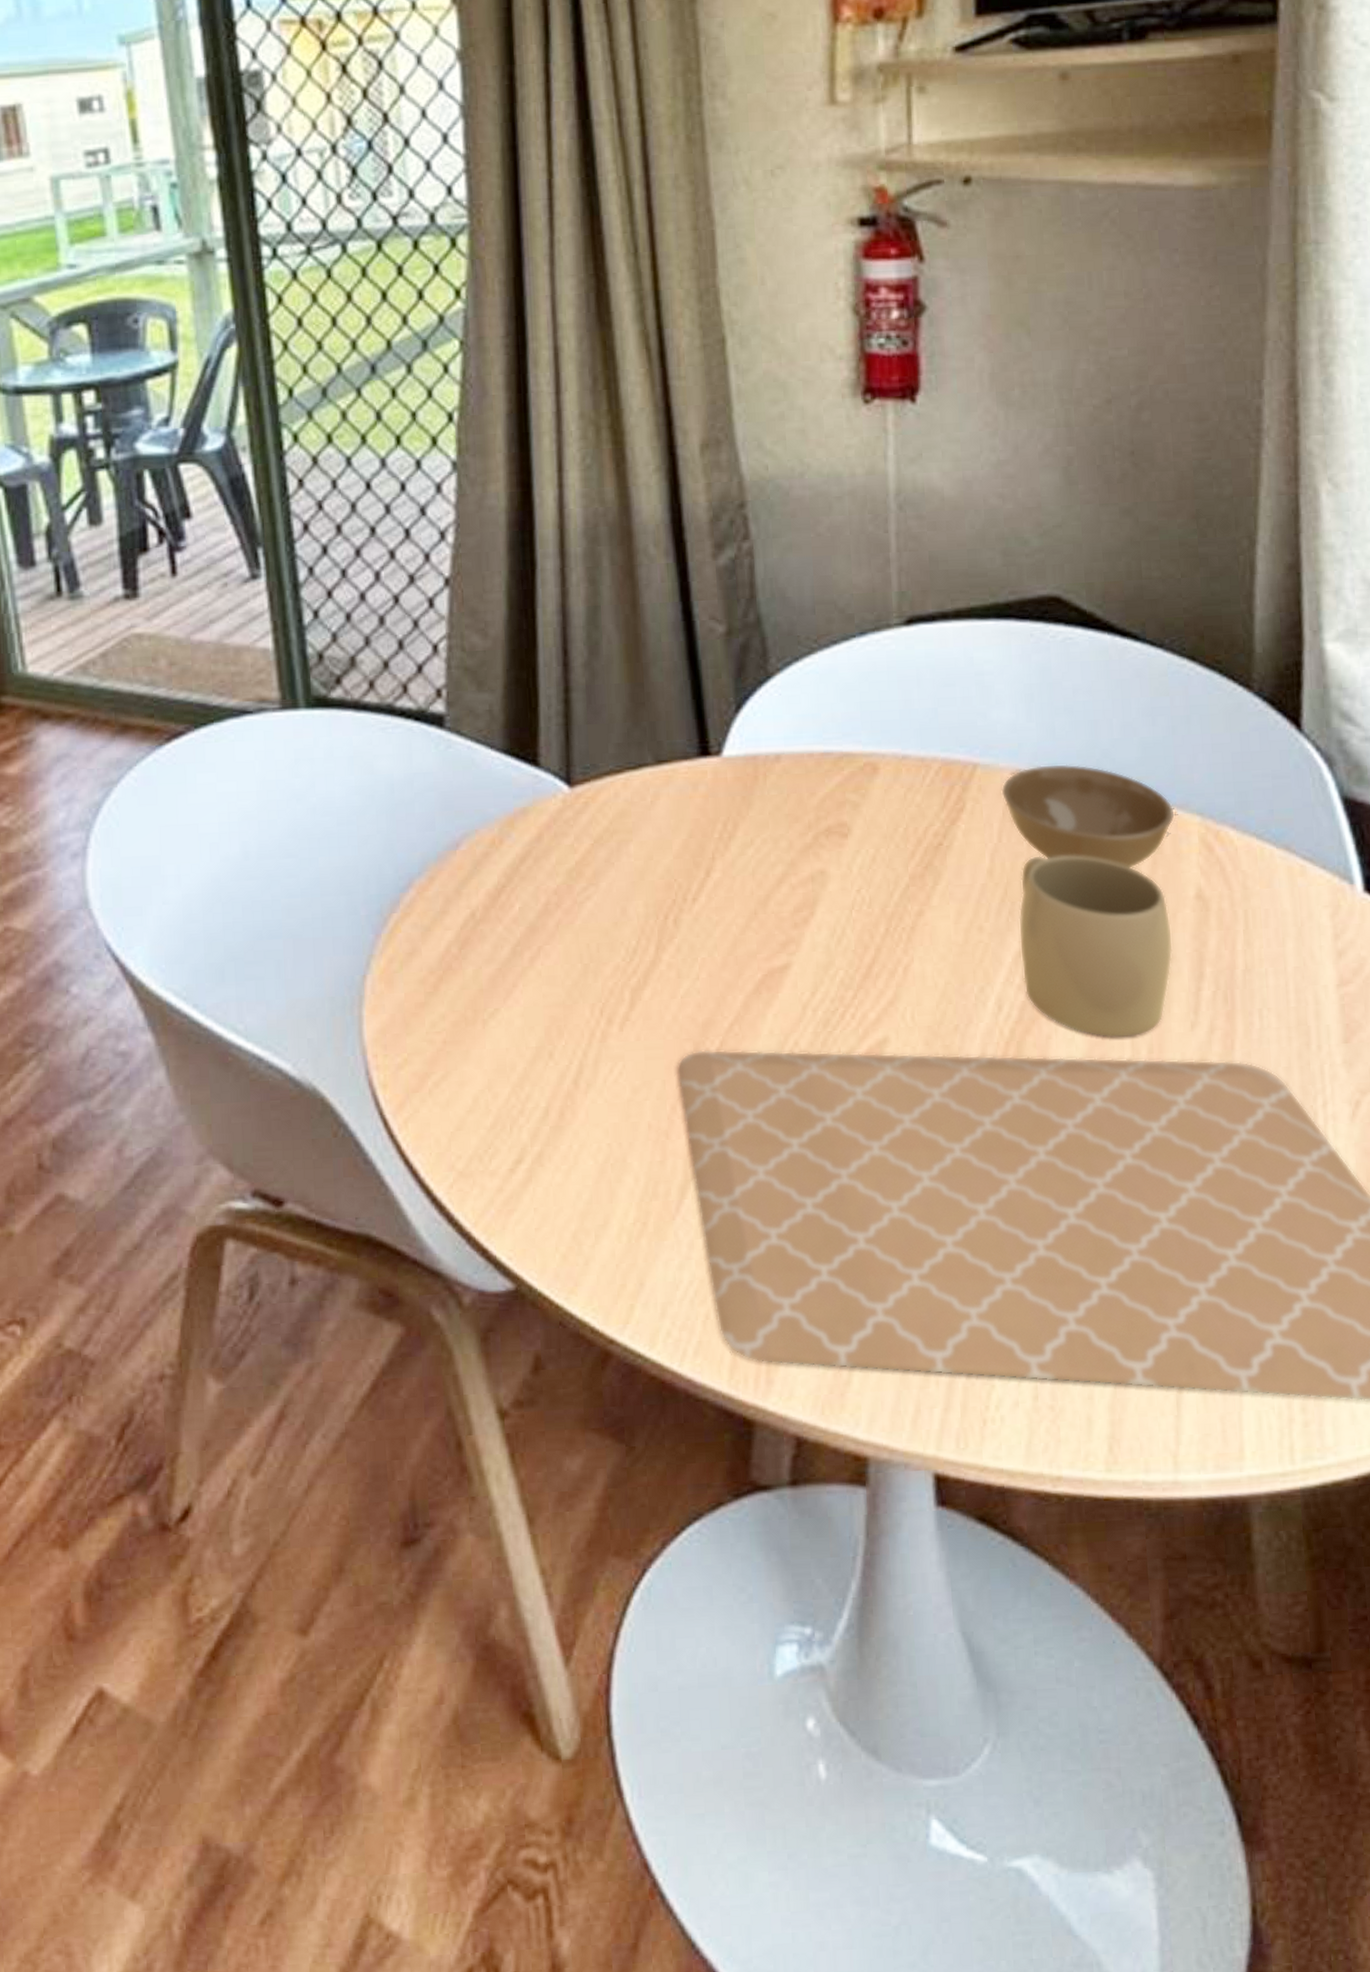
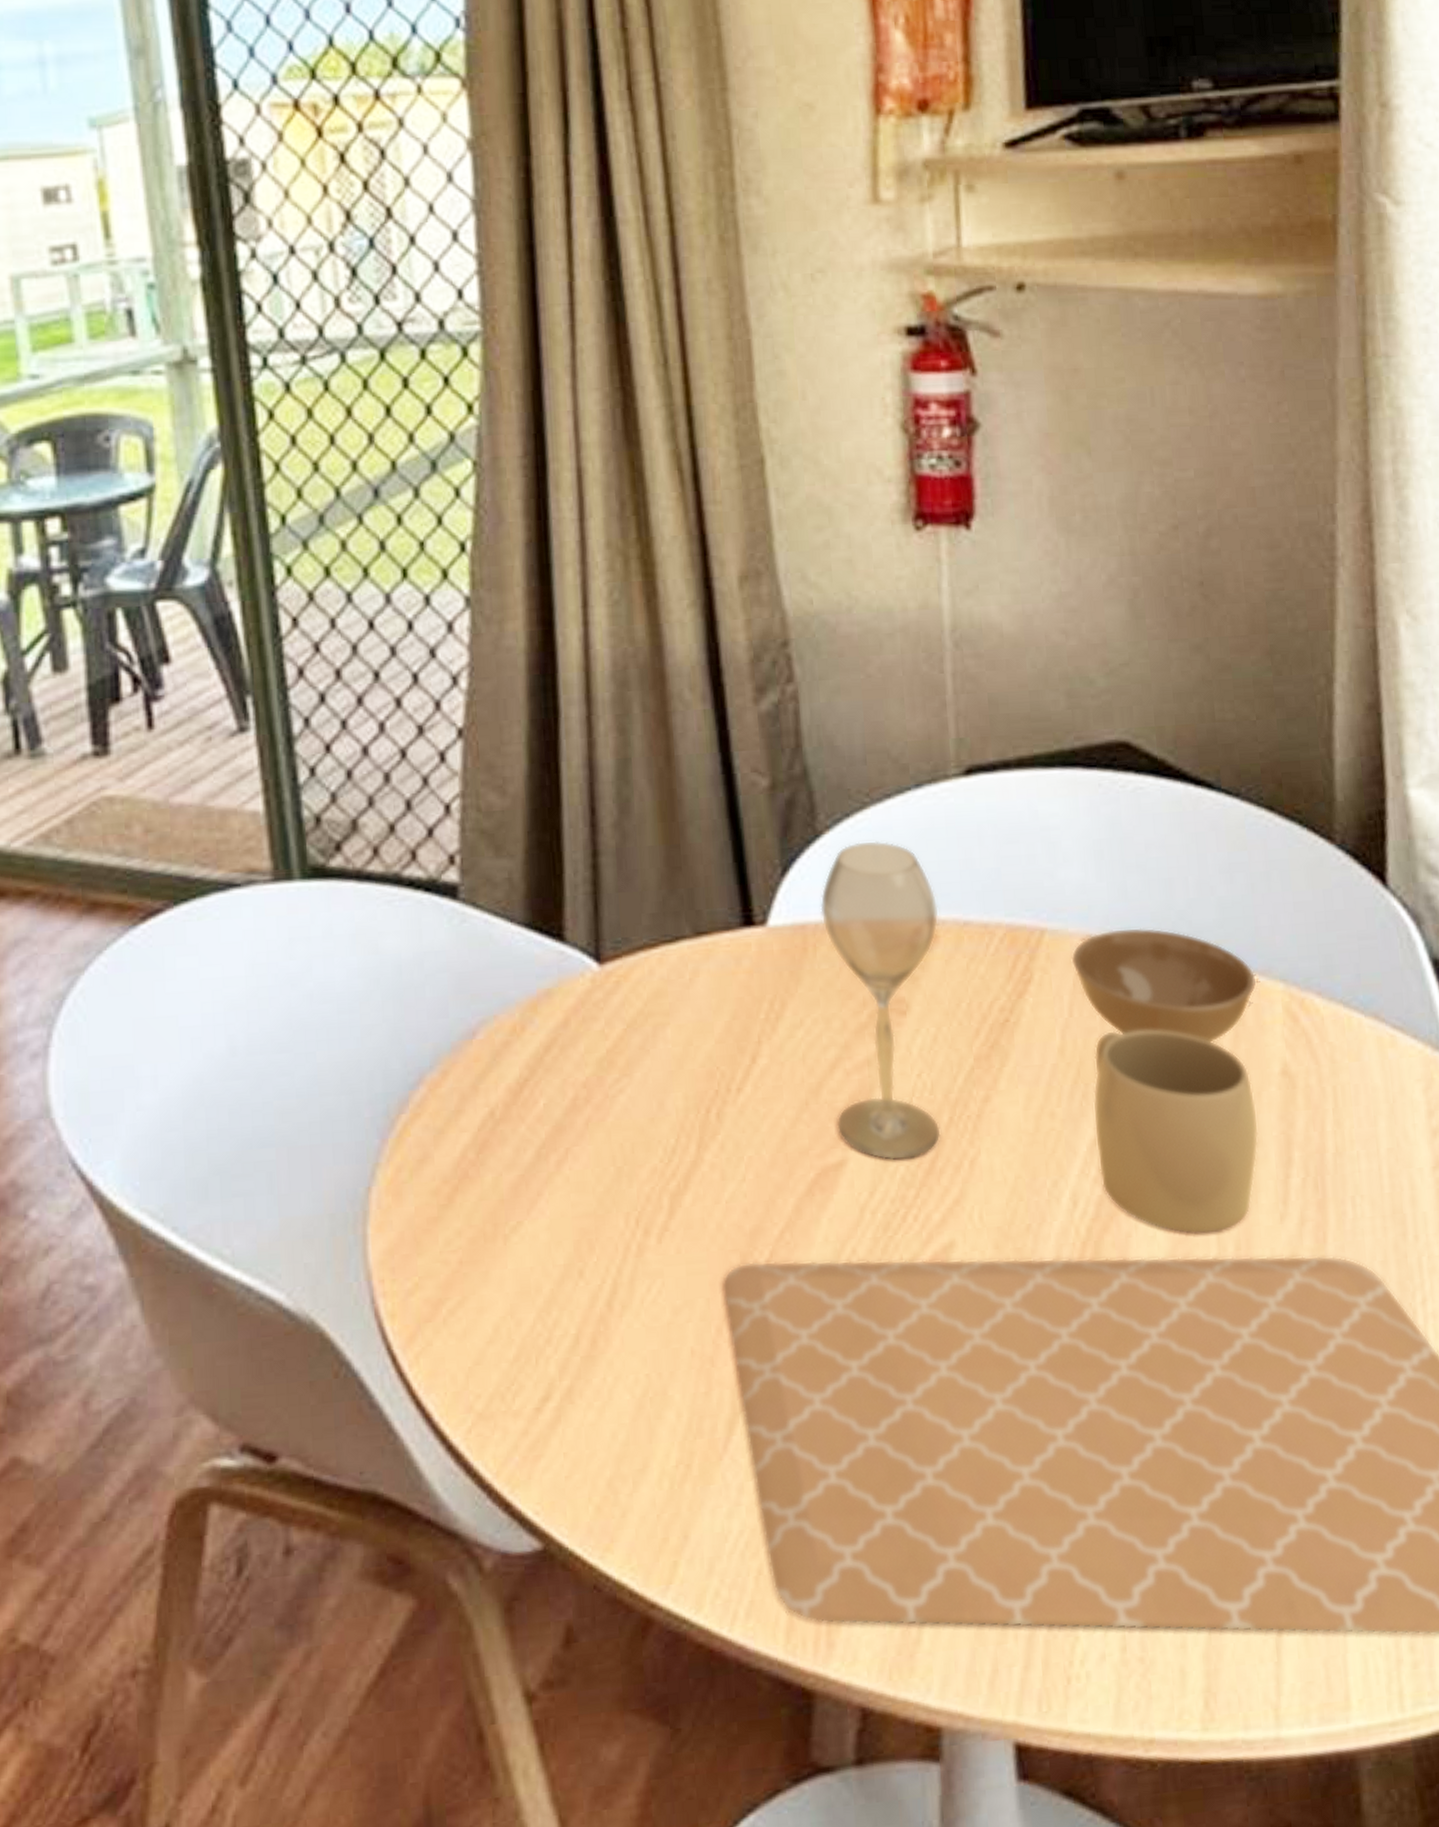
wineglass: none [770,682,880,965] -> present [820,840,941,1161]

